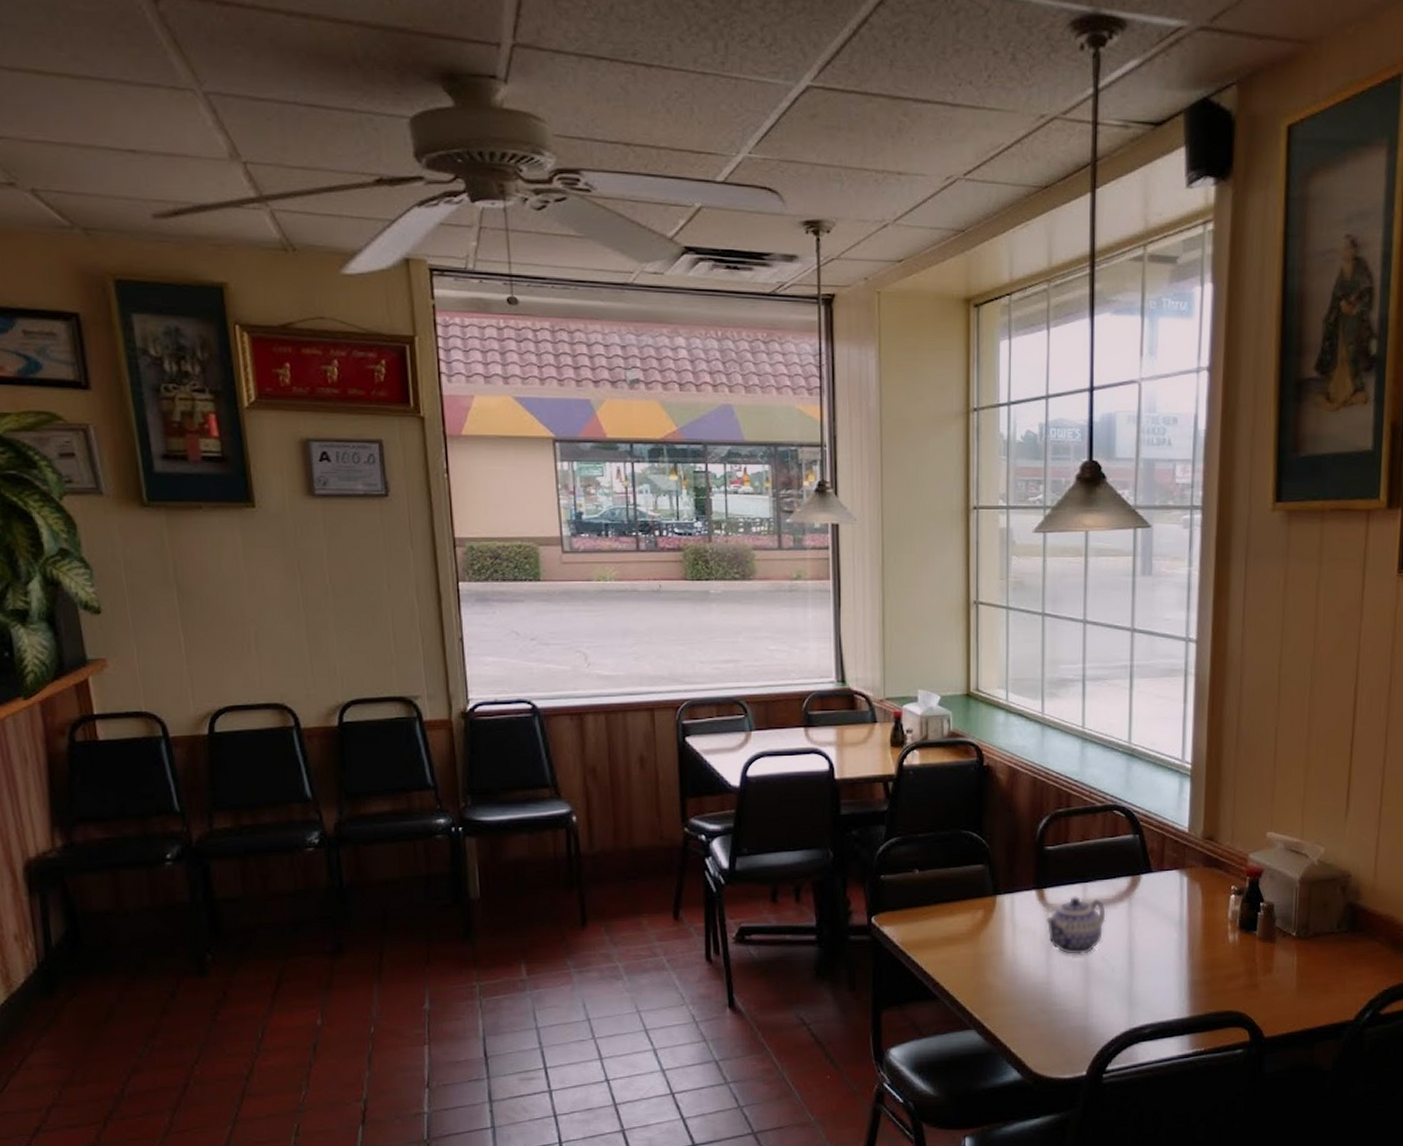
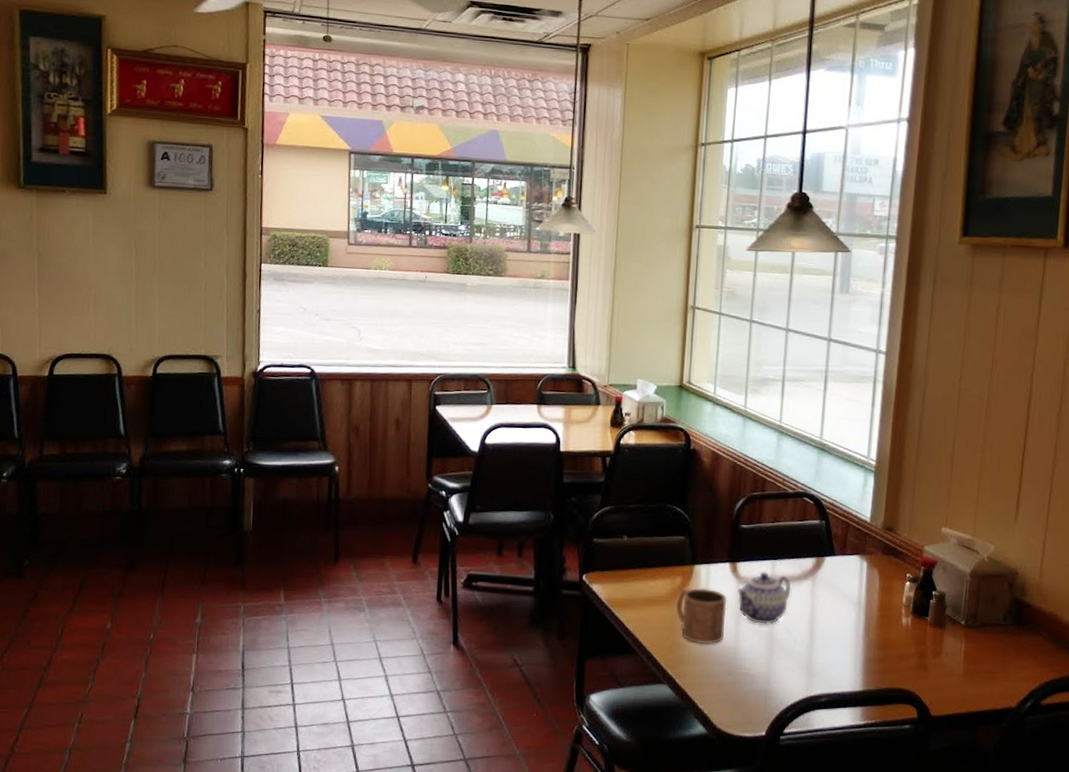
mug: none [978,920,1036,983] -> present [675,587,727,645]

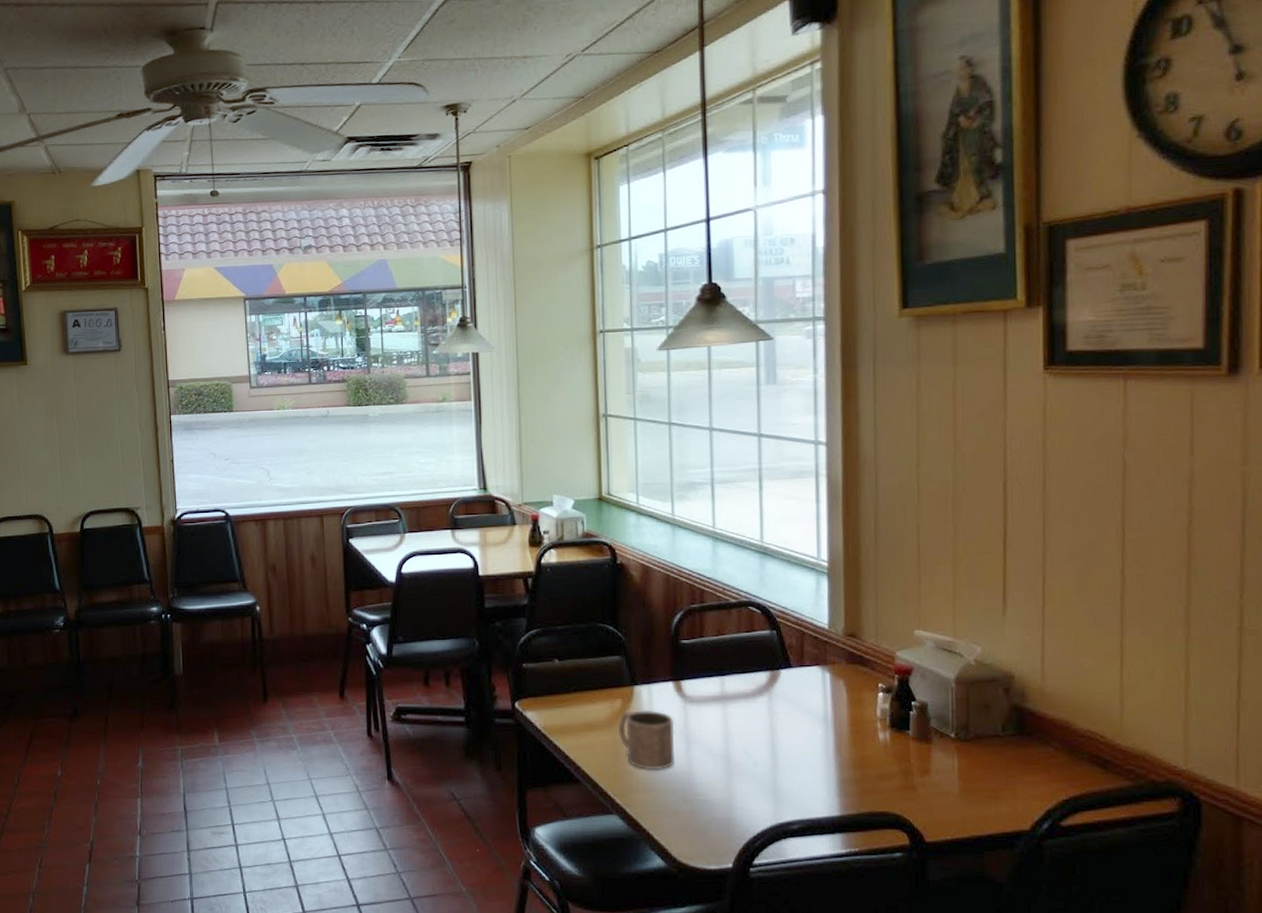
teapot: present [737,571,791,625] -> none [684,688,746,747]

